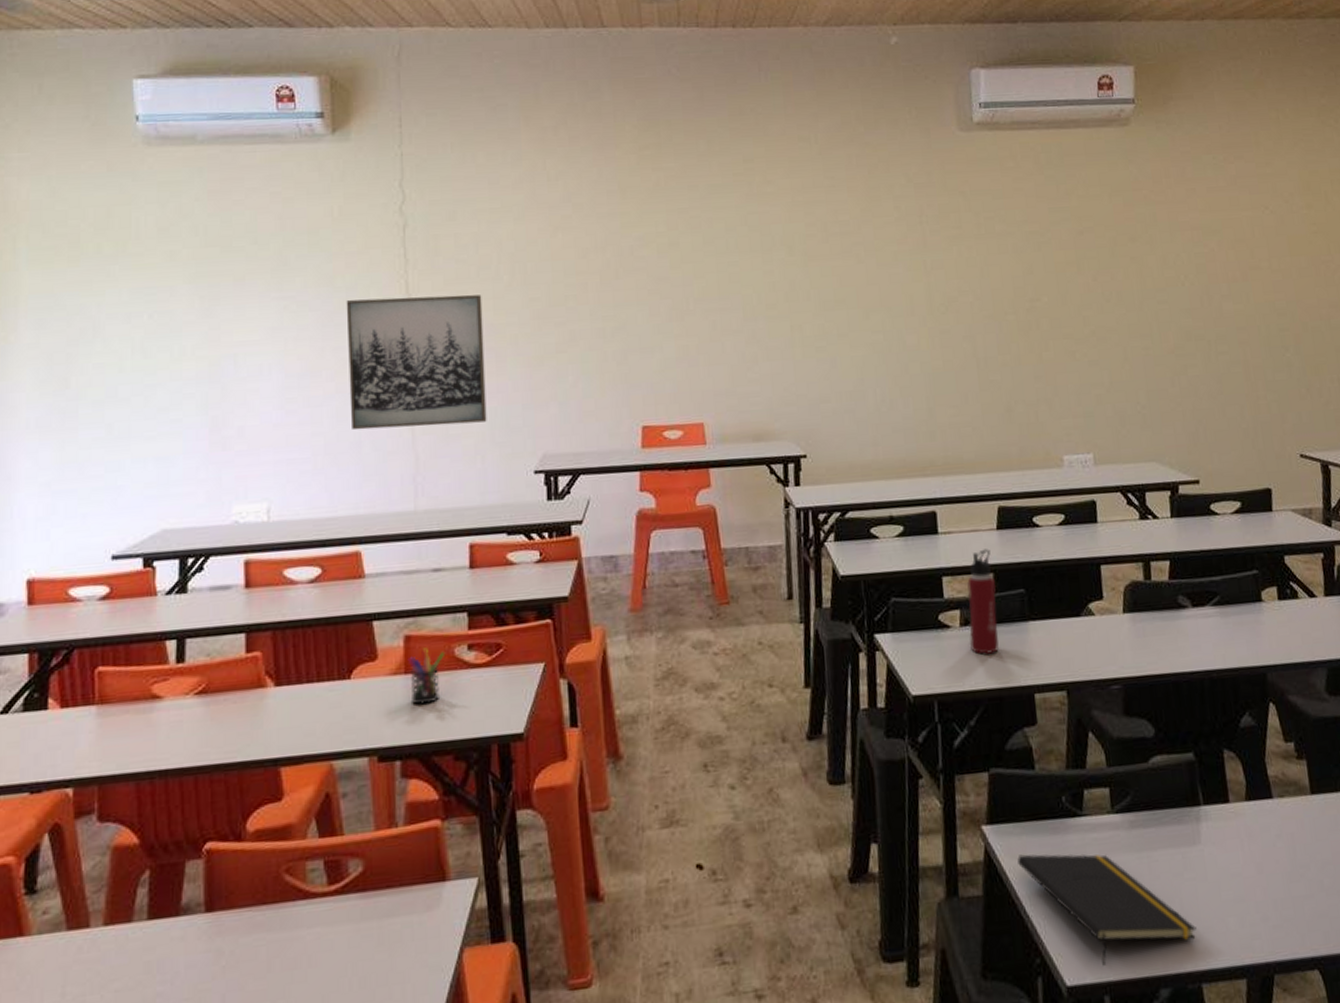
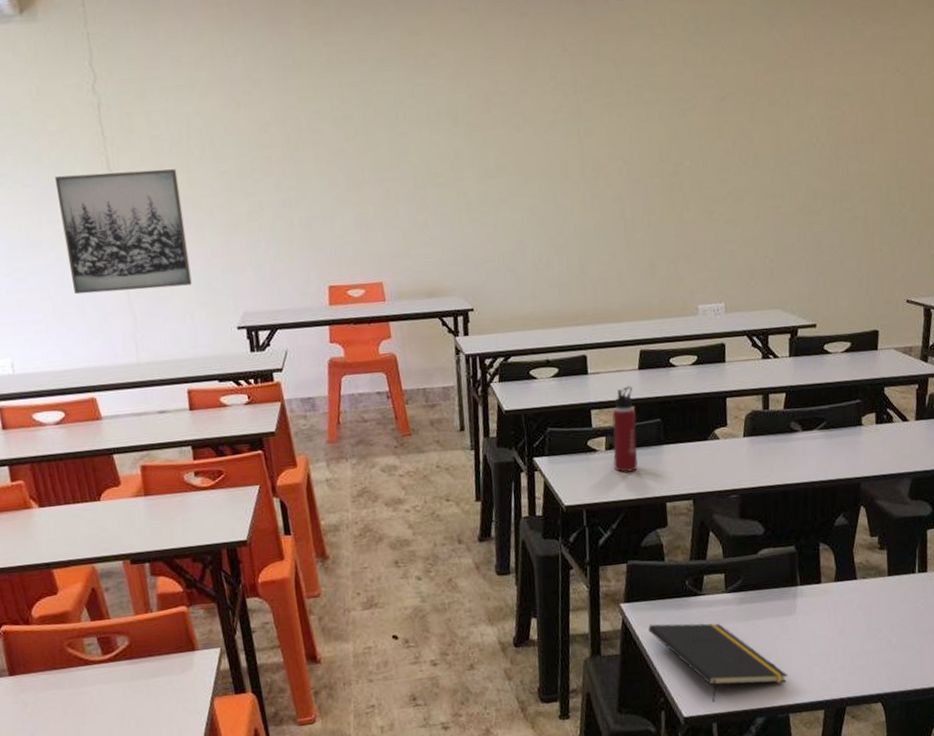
pen holder: present [407,647,444,705] -> none [145,475,176,520]

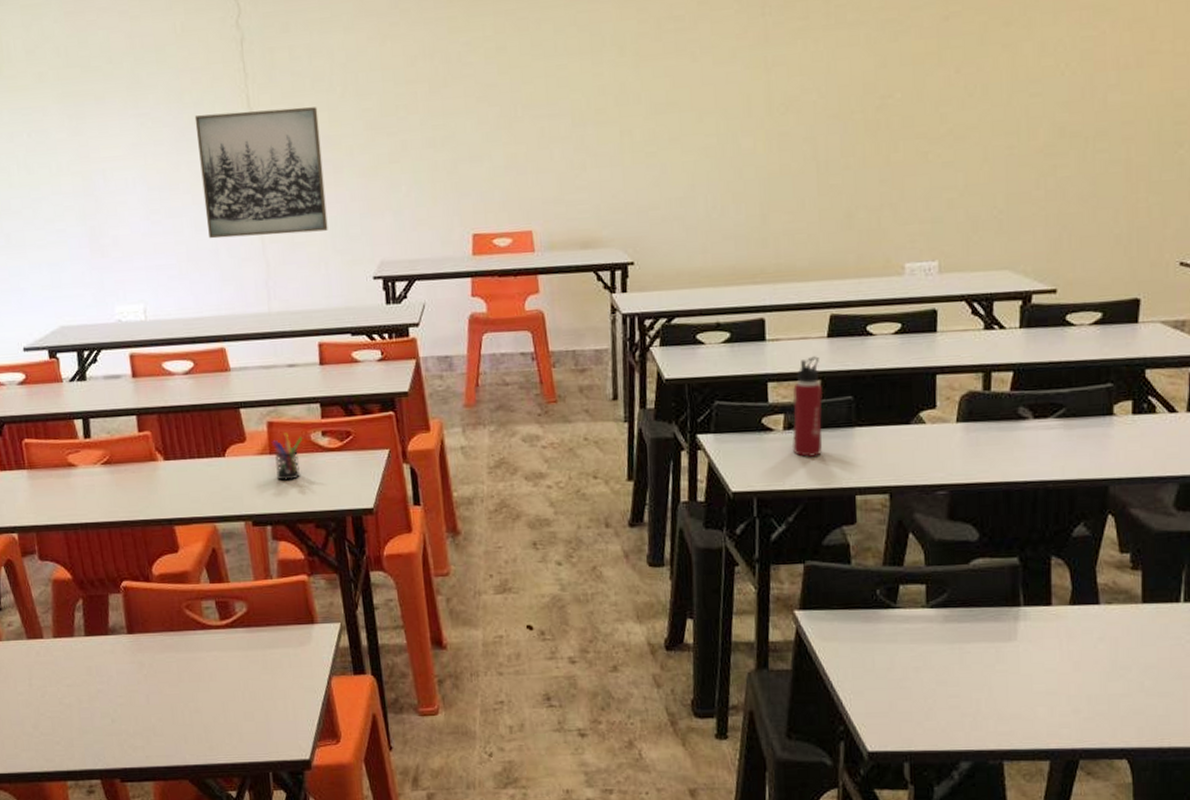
pen holder: none [145,475,176,520] -> present [271,433,302,481]
notepad: present [648,623,788,702] -> none [828,638,1003,738]

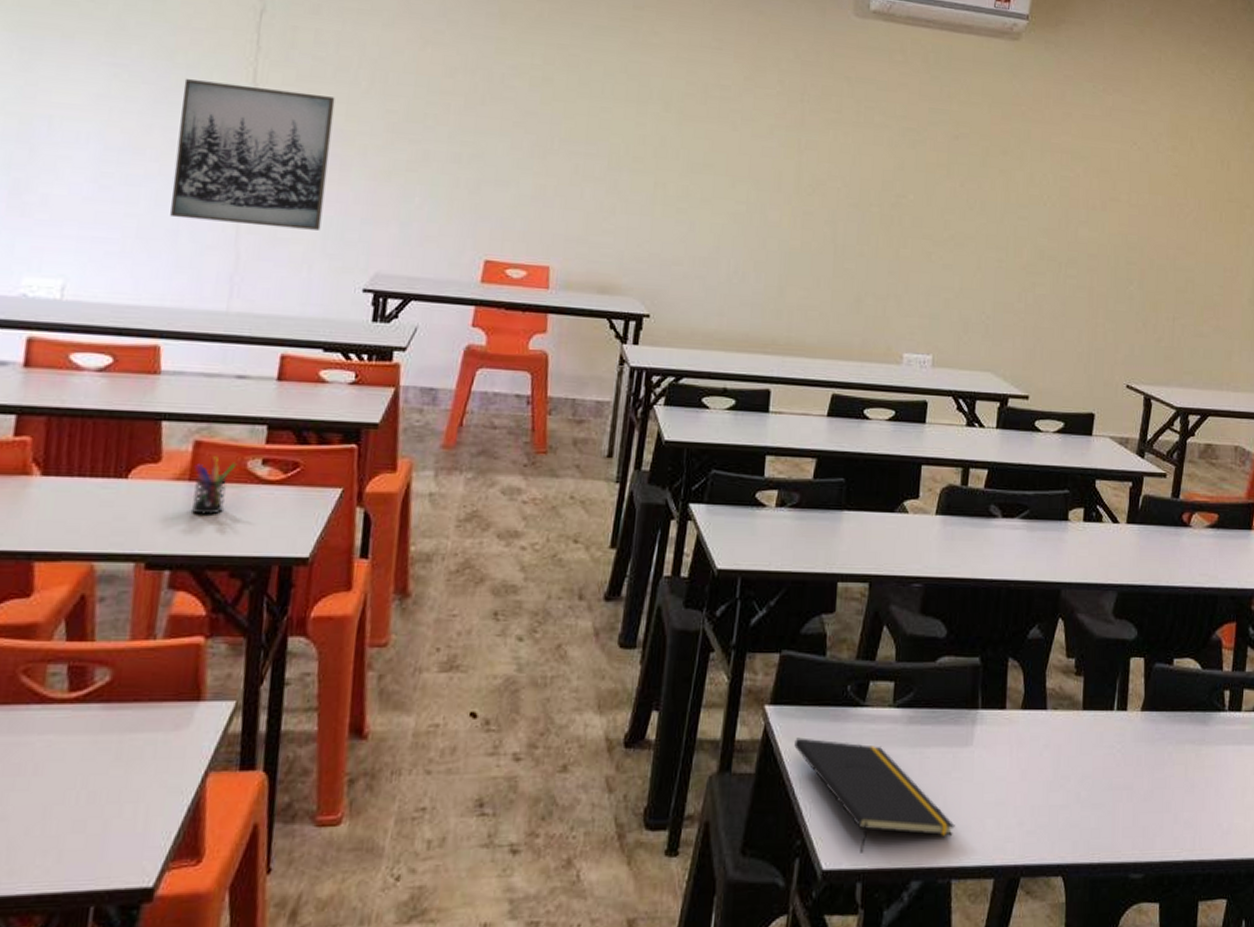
water bottle: present [791,356,824,457] -> none [781,434,818,537]
notepad: none [828,638,1003,738] -> present [794,737,955,853]

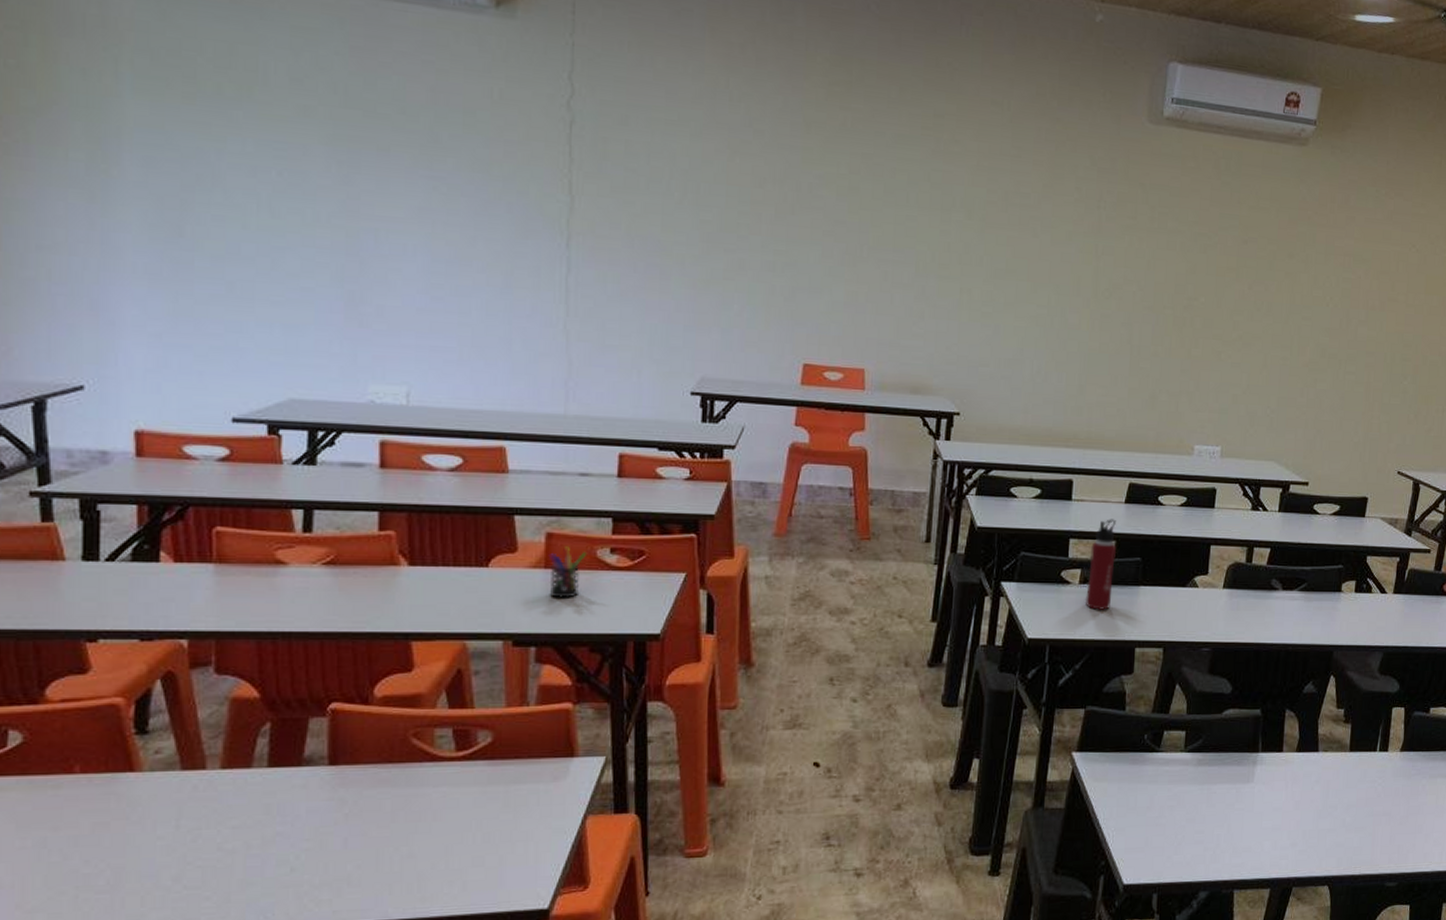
wall art: present [170,79,335,230] -> none [501,191,650,337]
water bottle: none [781,434,818,537] -> present [1085,519,1117,610]
notepad: present [794,737,955,853] -> none [1098,778,1237,871]

